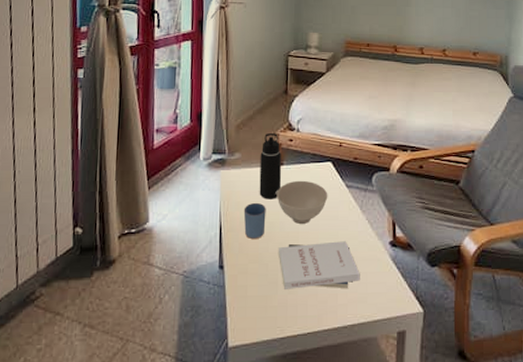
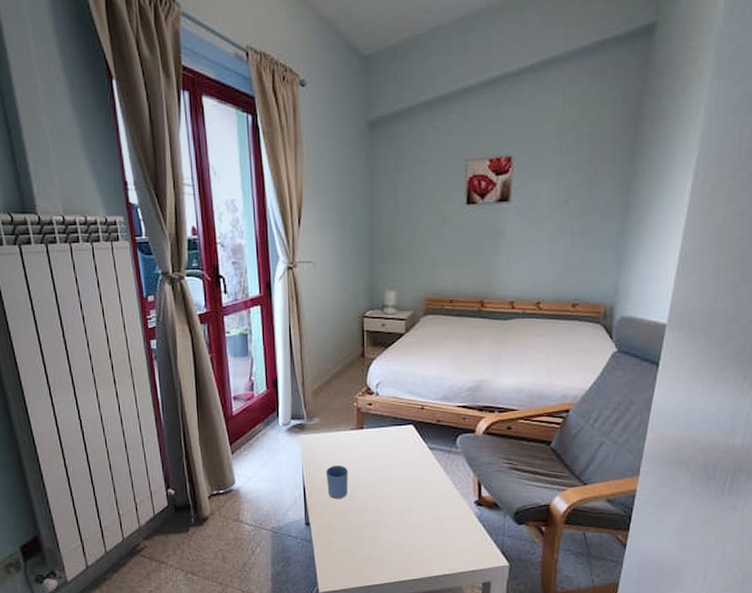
water bottle: present [259,133,281,199] -> none [339,398,361,462]
bowl: present [276,180,328,224] -> none [358,443,411,485]
books: present [277,241,360,289] -> none [361,501,445,544]

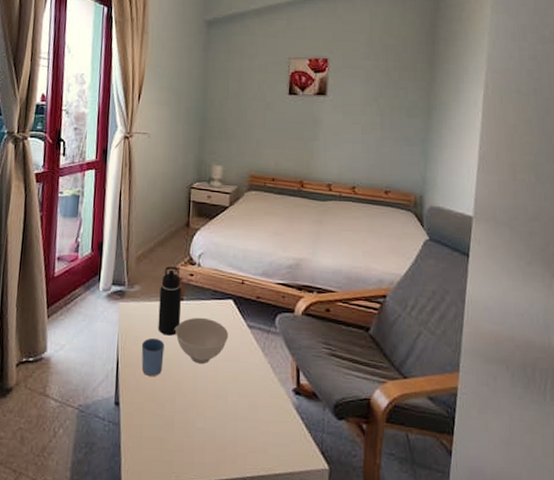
water bottle: none [339,398,361,462] -> present [158,267,181,336]
bowl: none [358,443,411,485] -> present [175,317,229,364]

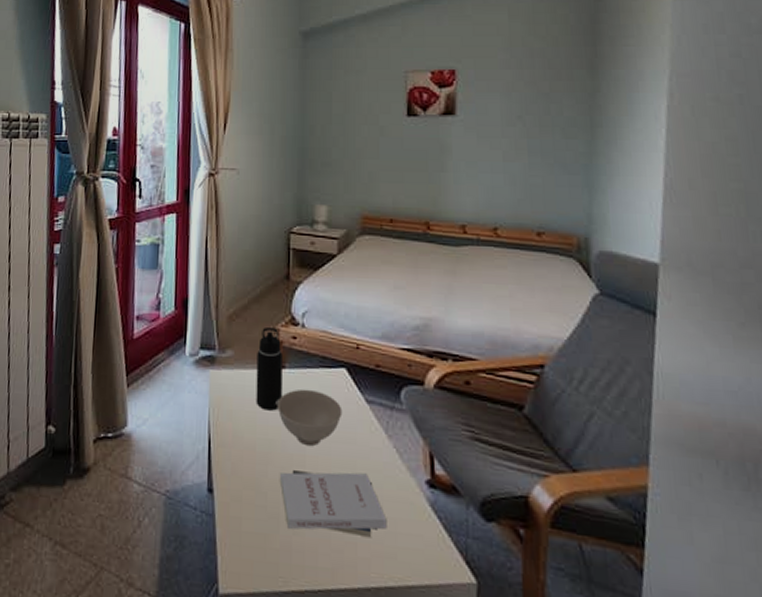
mug: present [141,337,165,377] -> none [237,412,264,460]
books: none [175,384,261,437] -> present [279,470,387,538]

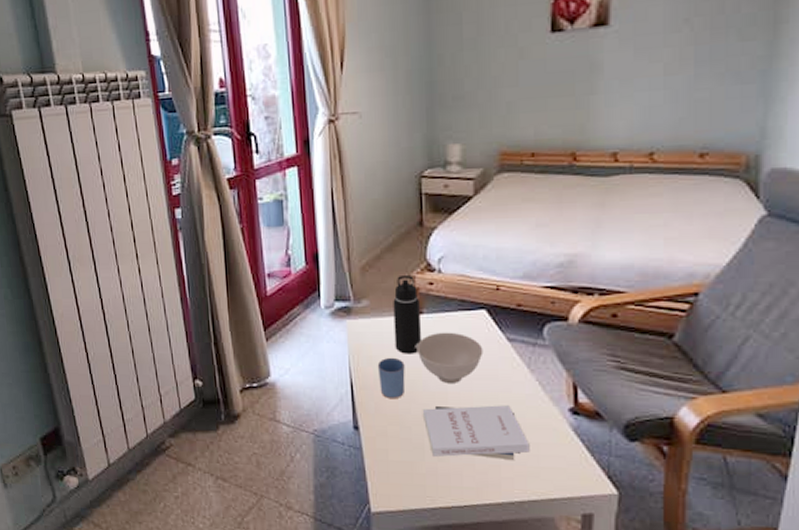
mug: none [237,412,264,460] -> present [377,357,405,400]

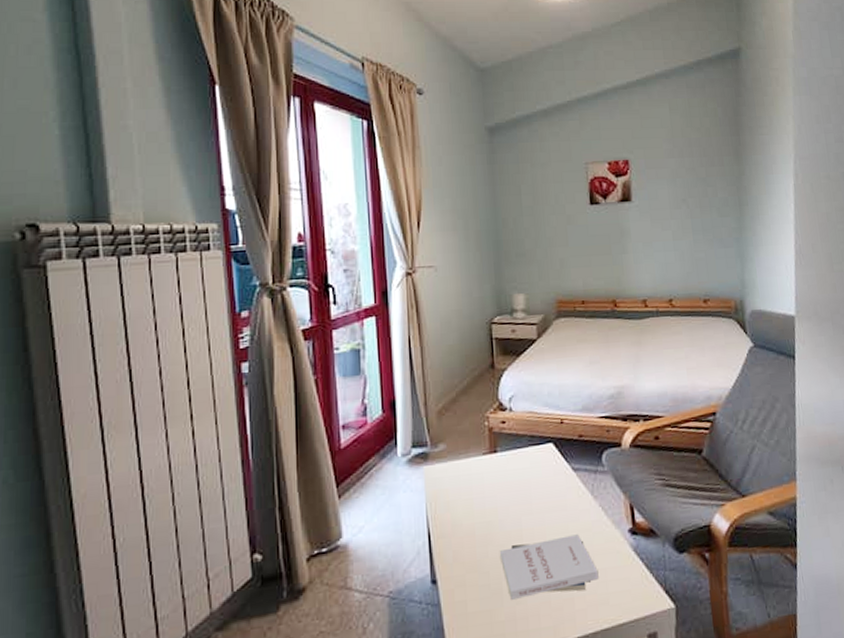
mug: present [377,357,405,400] -> none [454,499,482,545]
water bottle: present [393,276,421,354] -> none [469,416,496,495]
bowl: present [416,332,483,383] -> none [492,468,553,520]

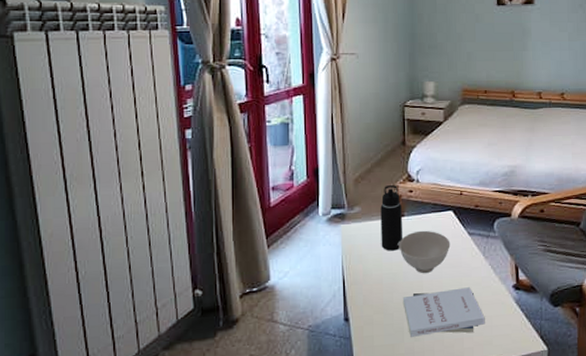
water bottle: none [469,416,496,495] -> present [380,185,402,251]
bowl: none [492,468,553,520] -> present [399,230,451,273]

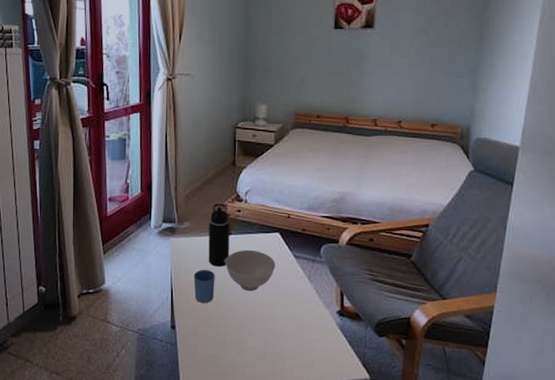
mug: none [366,254,389,291] -> present [193,269,215,304]
books: present [402,287,485,337] -> none [226,308,307,353]

